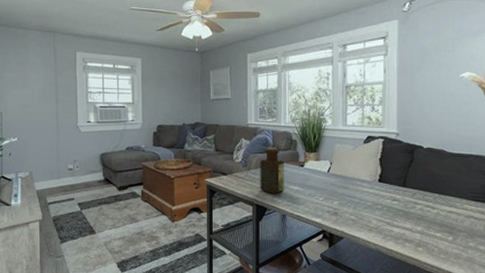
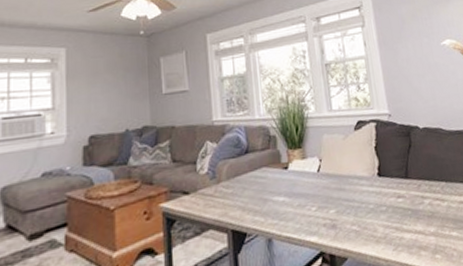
bottle: present [260,147,284,194] -> none [232,147,267,212]

